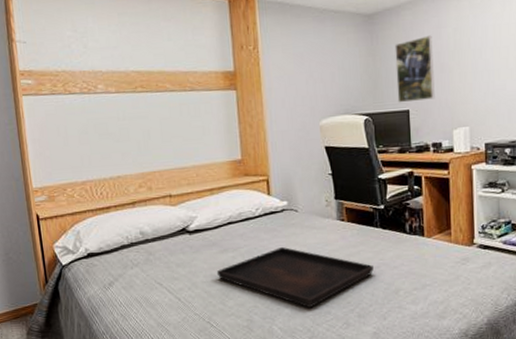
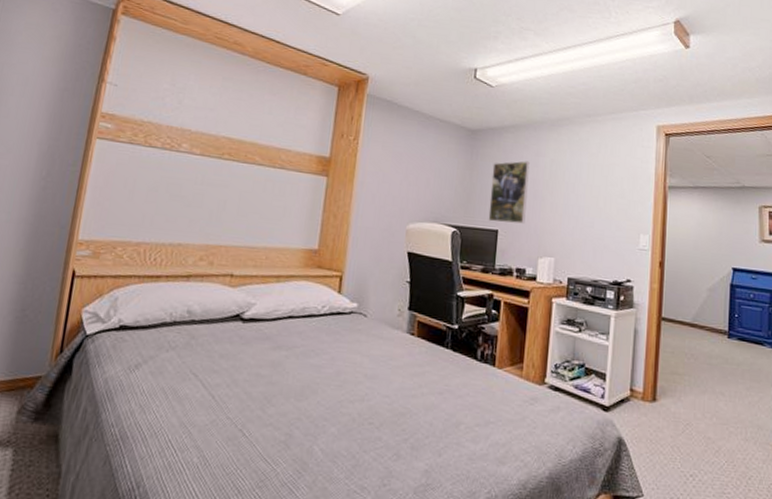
serving tray: present [216,247,374,308] -> none [263,354,437,431]

